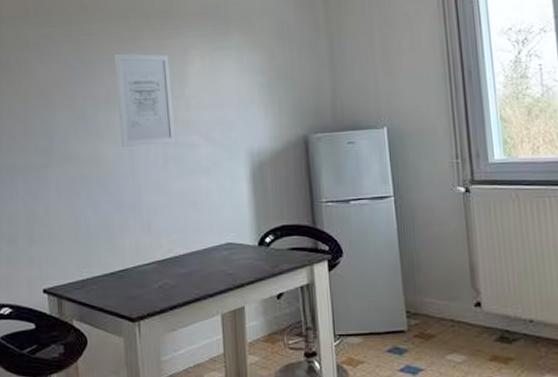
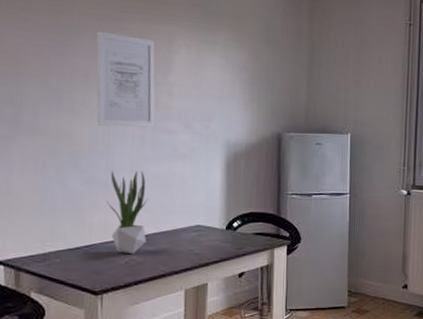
potted plant: none [136,189,178,277] -> present [107,171,148,254]

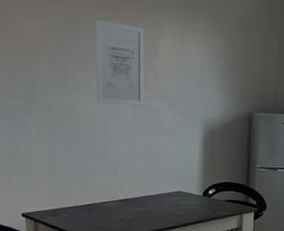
potted plant: present [107,171,148,254] -> none [105,143,138,213]

